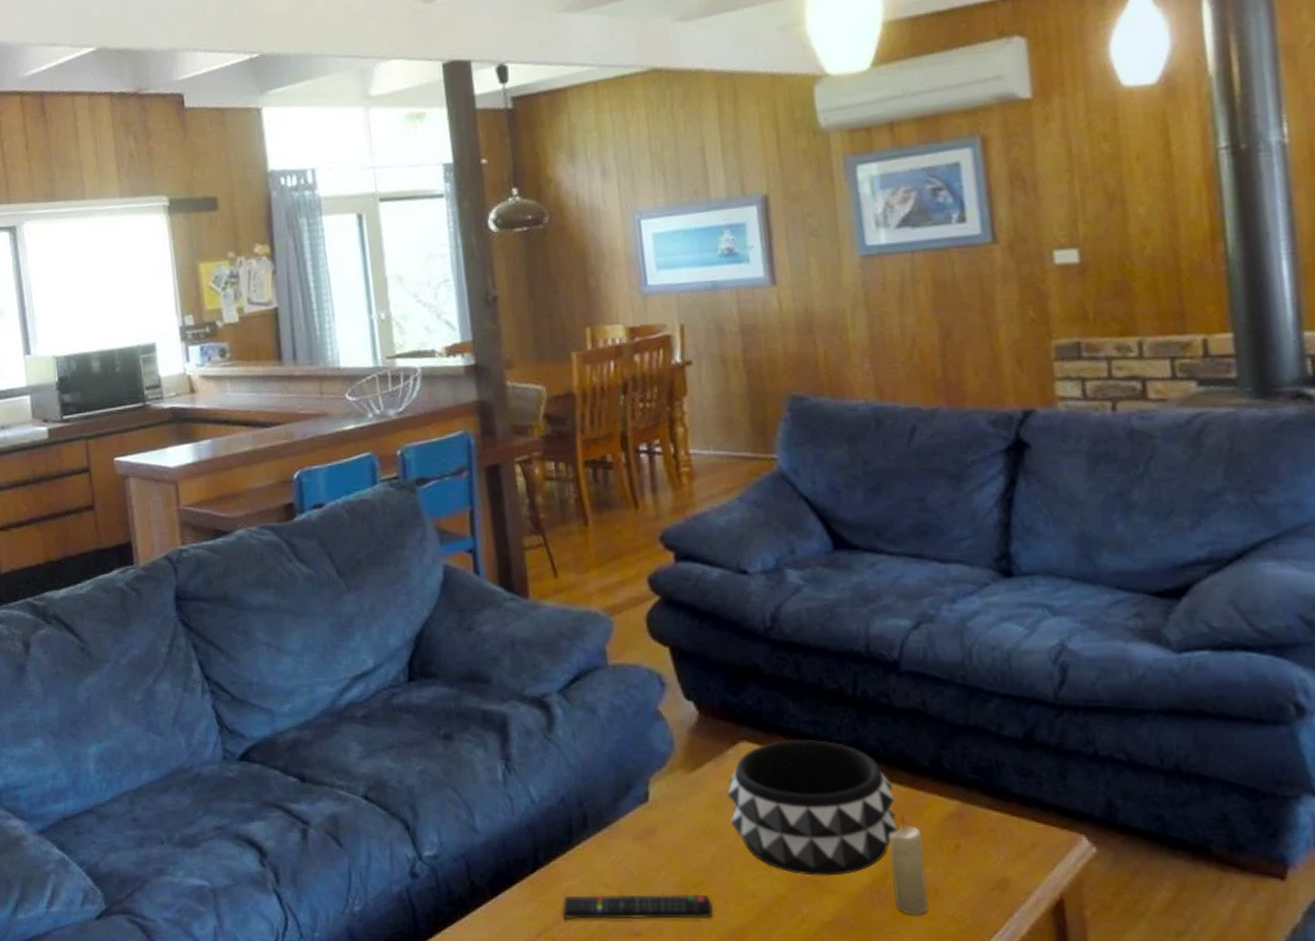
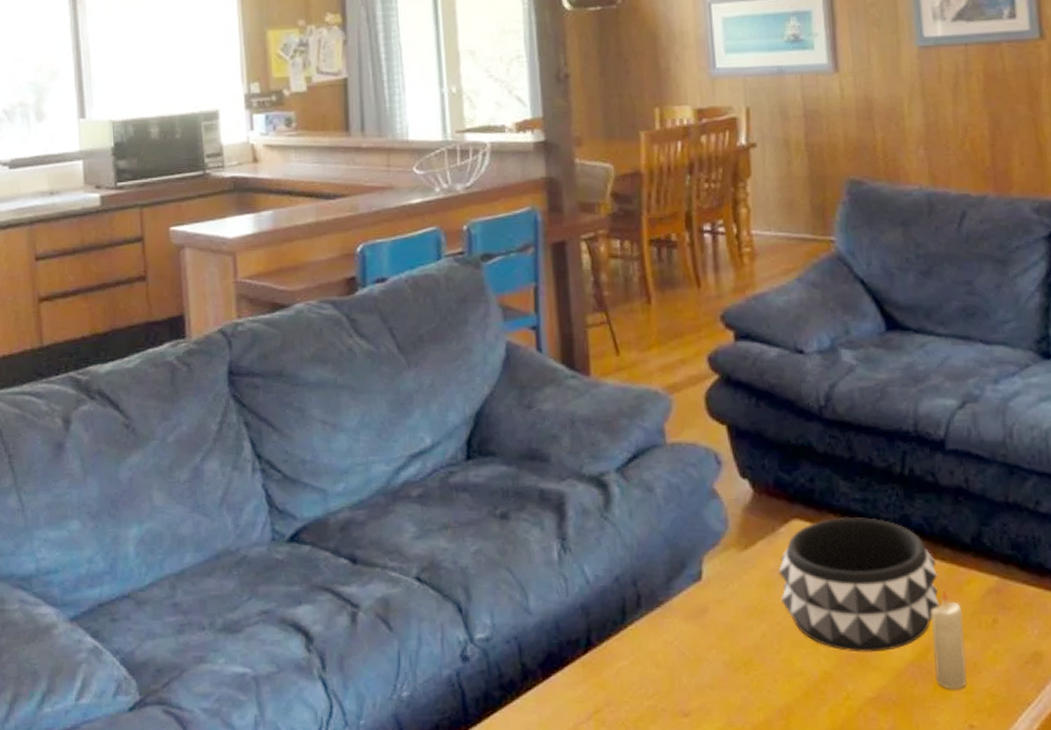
remote control: present [562,894,714,920] -> none [613,672,762,702]

